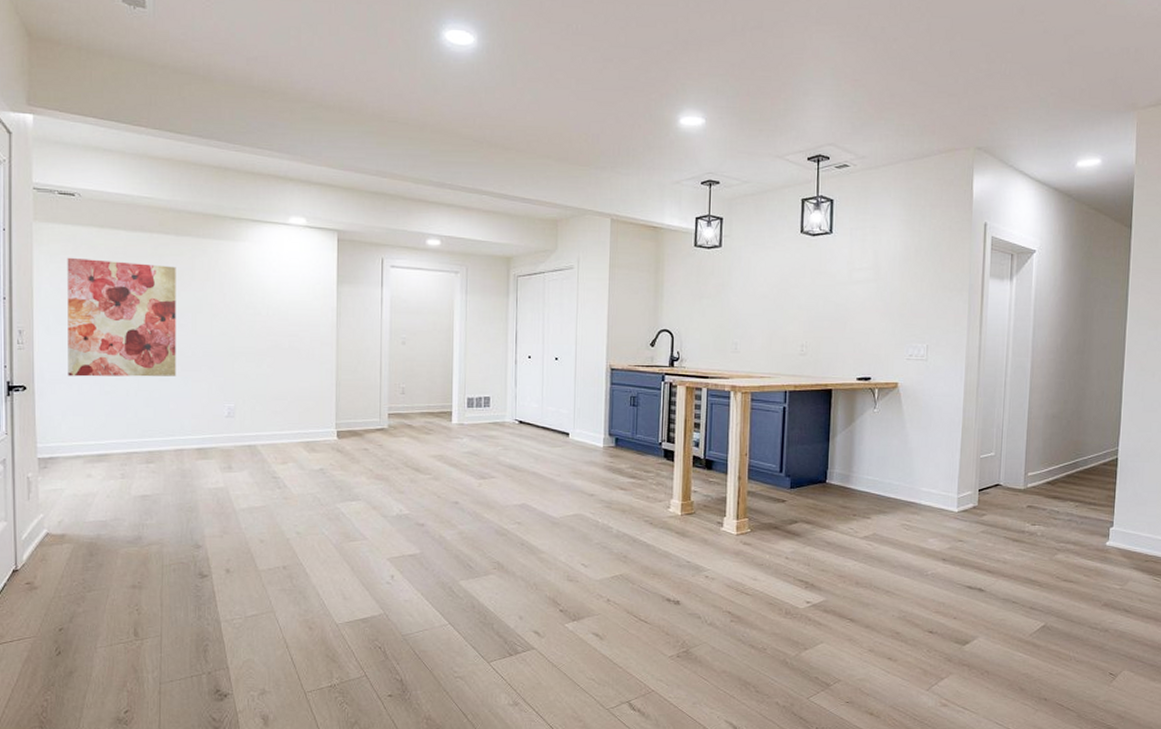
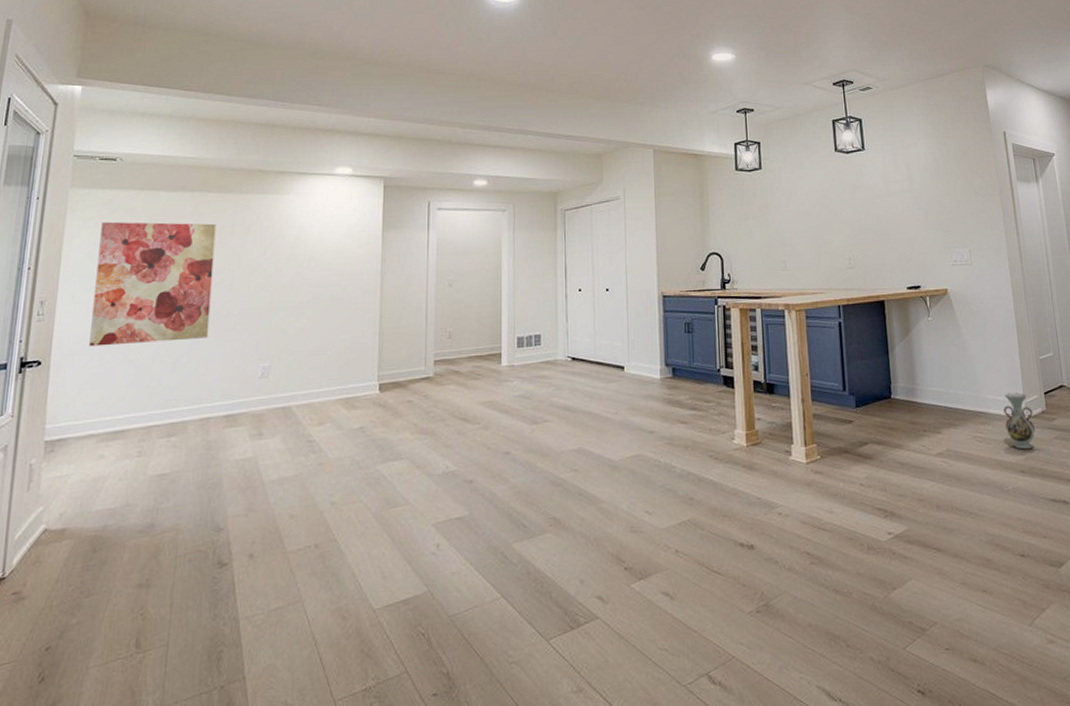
vase: none [934,487,964,540] -> present [1003,392,1035,450]

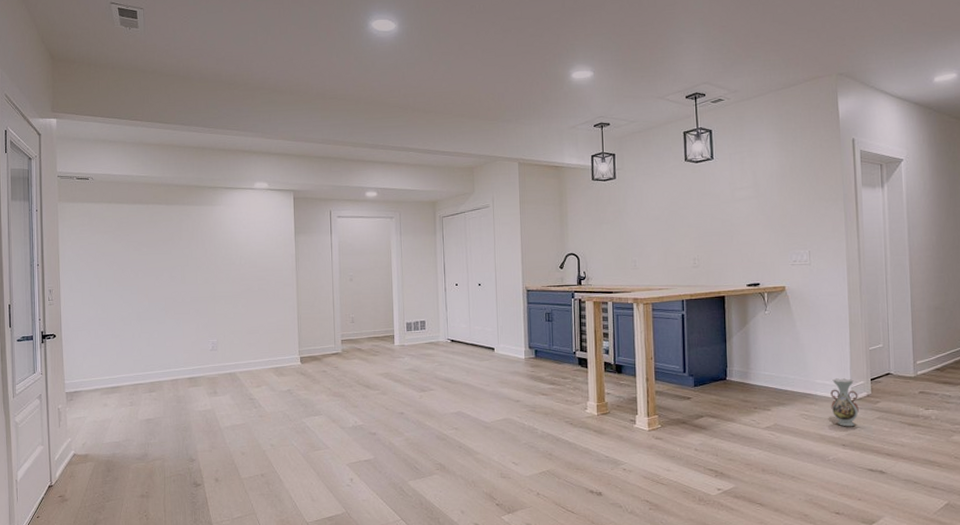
wall art: present [89,221,216,347] -> none [84,228,171,324]

